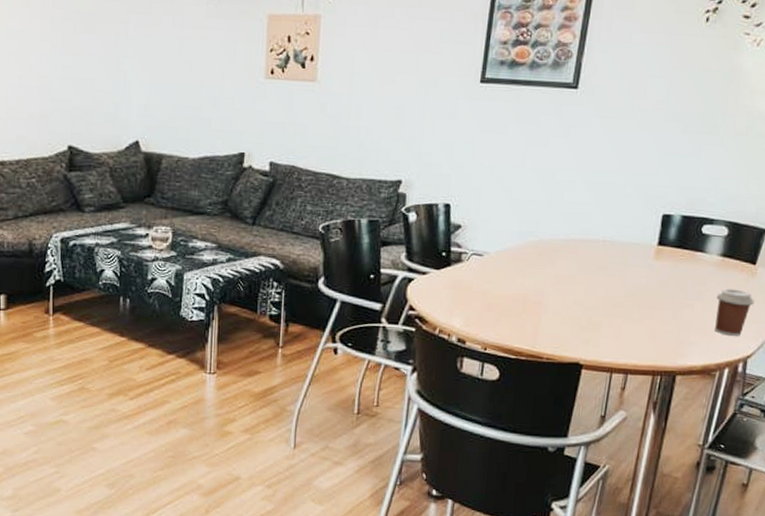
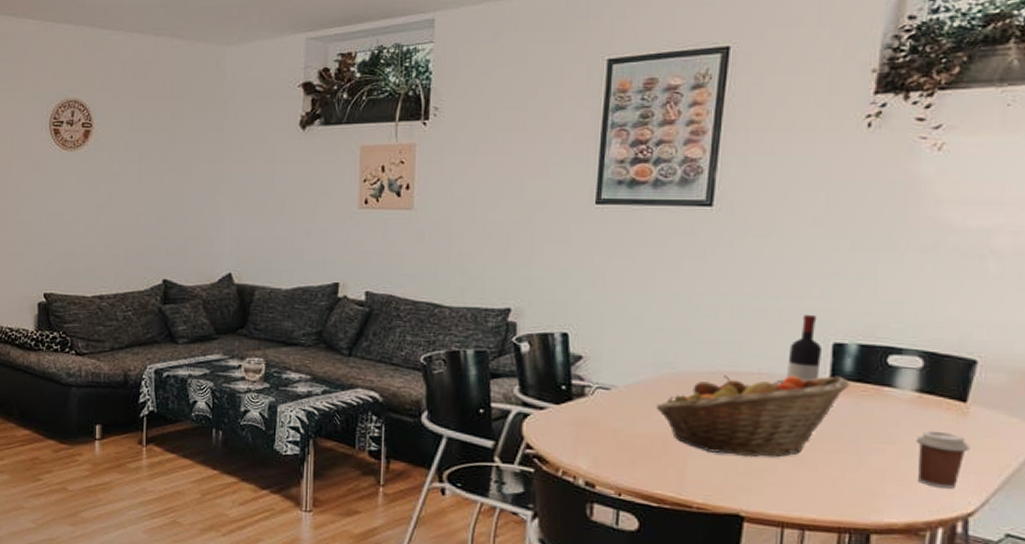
fruit basket: none [519,242,673,314] -> present [655,375,851,458]
wine bottle: none [625,188,655,247] -> present [787,314,823,381]

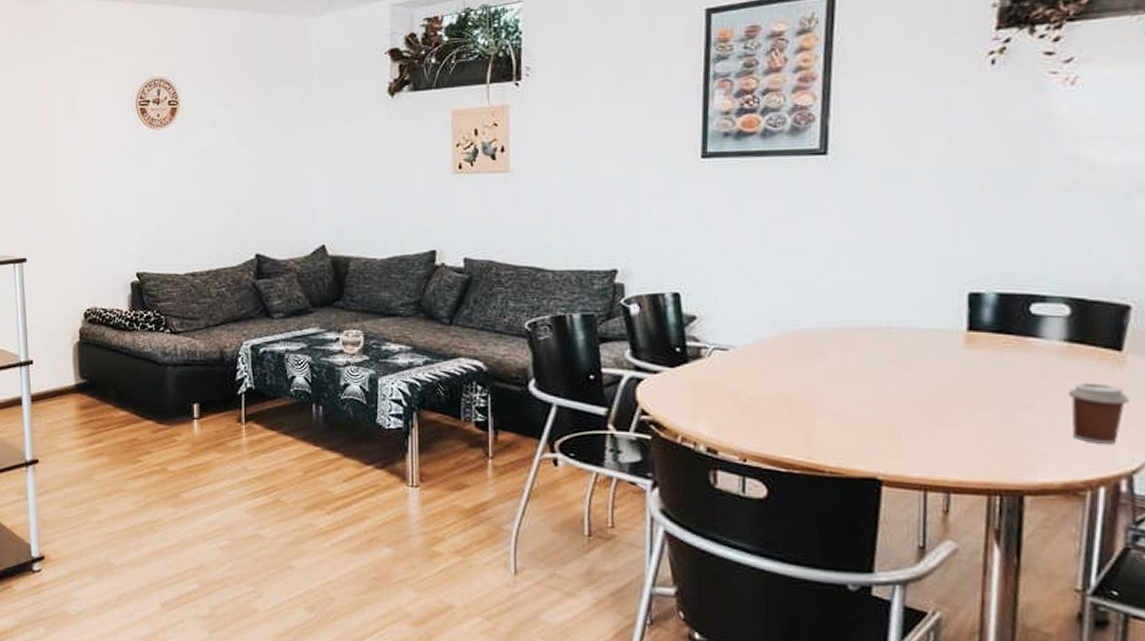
fruit basket: present [655,375,851,458] -> none [778,328,991,417]
wine bottle: present [787,314,823,381] -> none [919,263,958,334]

